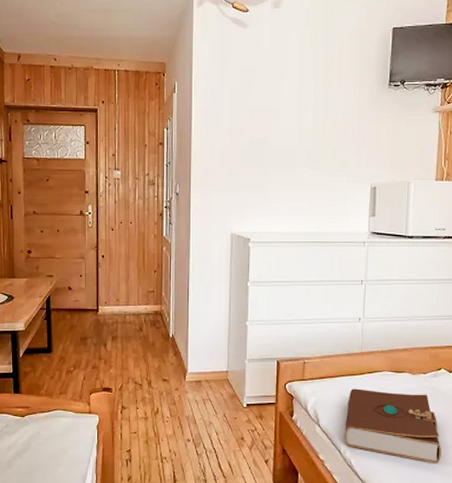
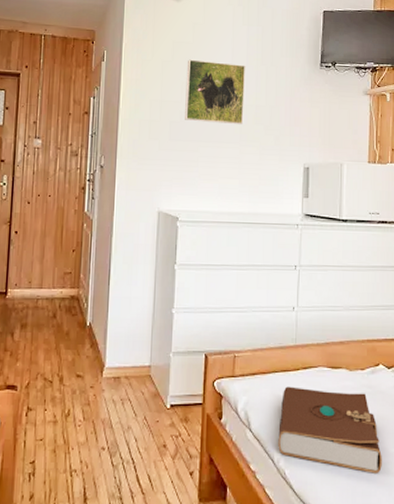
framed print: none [254,86,314,148] -> present [185,59,246,124]

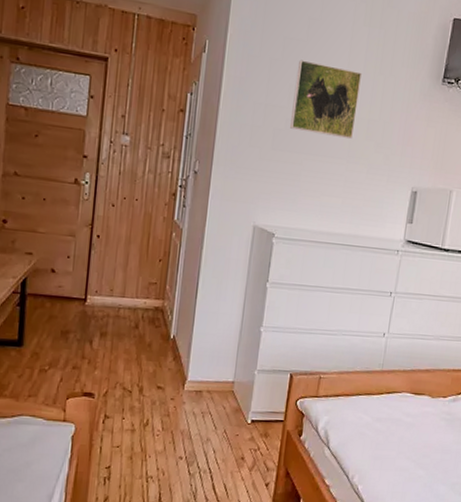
book: present [278,386,382,473] -> none [354,409,452,493]

